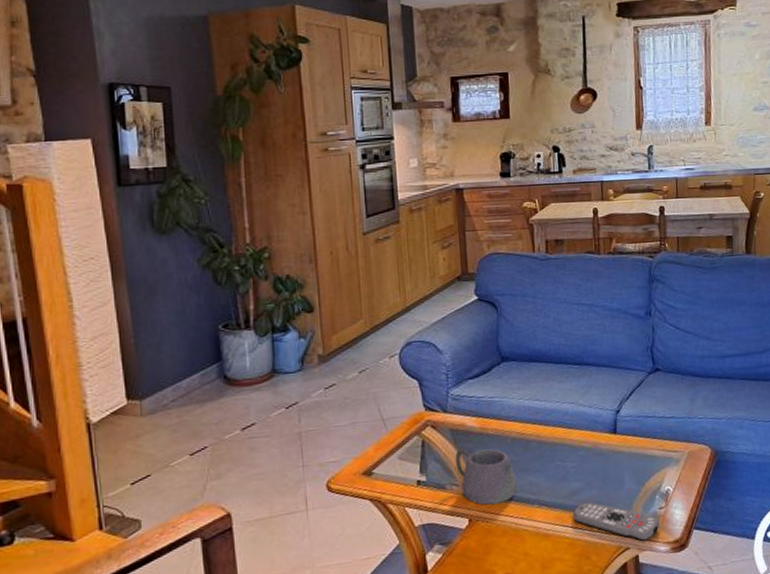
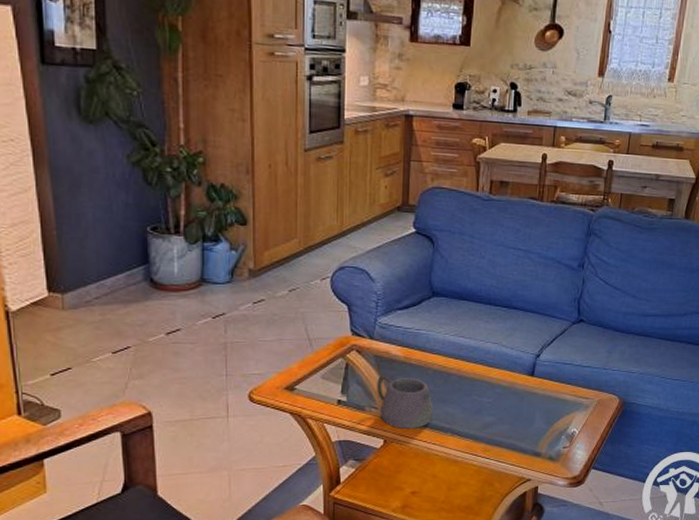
remote control: present [572,502,660,542] -> none [482,435,562,476]

